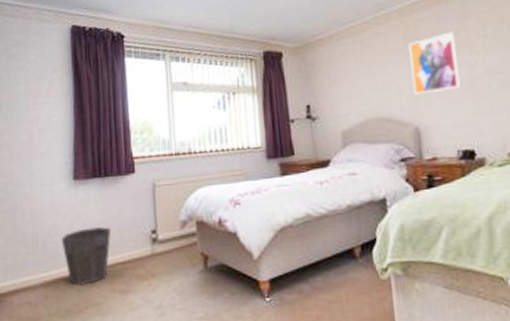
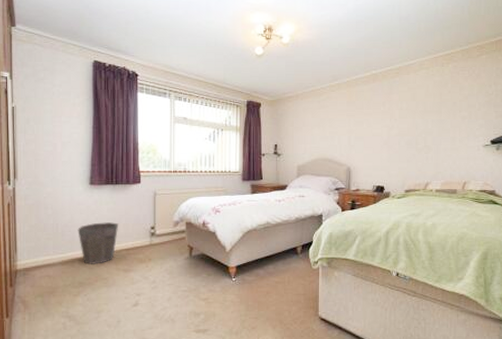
wall art: present [409,31,461,95] -> none [349,102,381,145]

